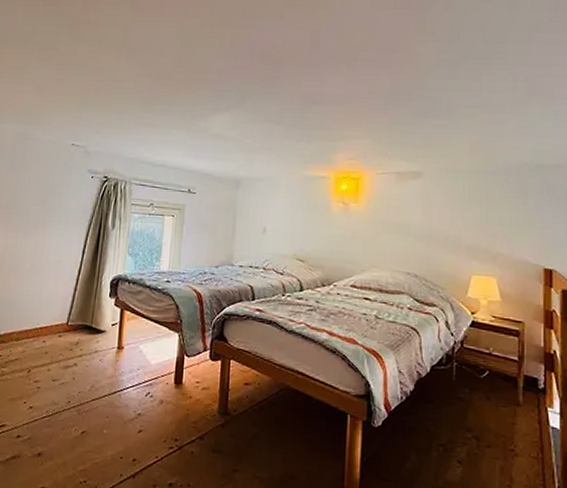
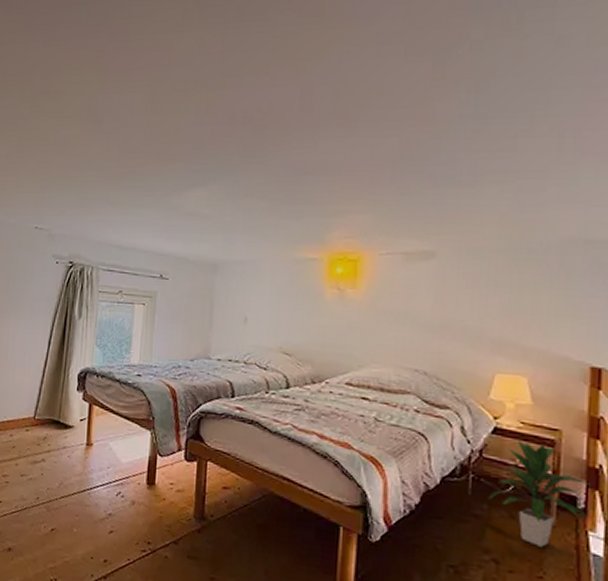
indoor plant: none [469,332,548,424] -> present [488,441,591,547]

